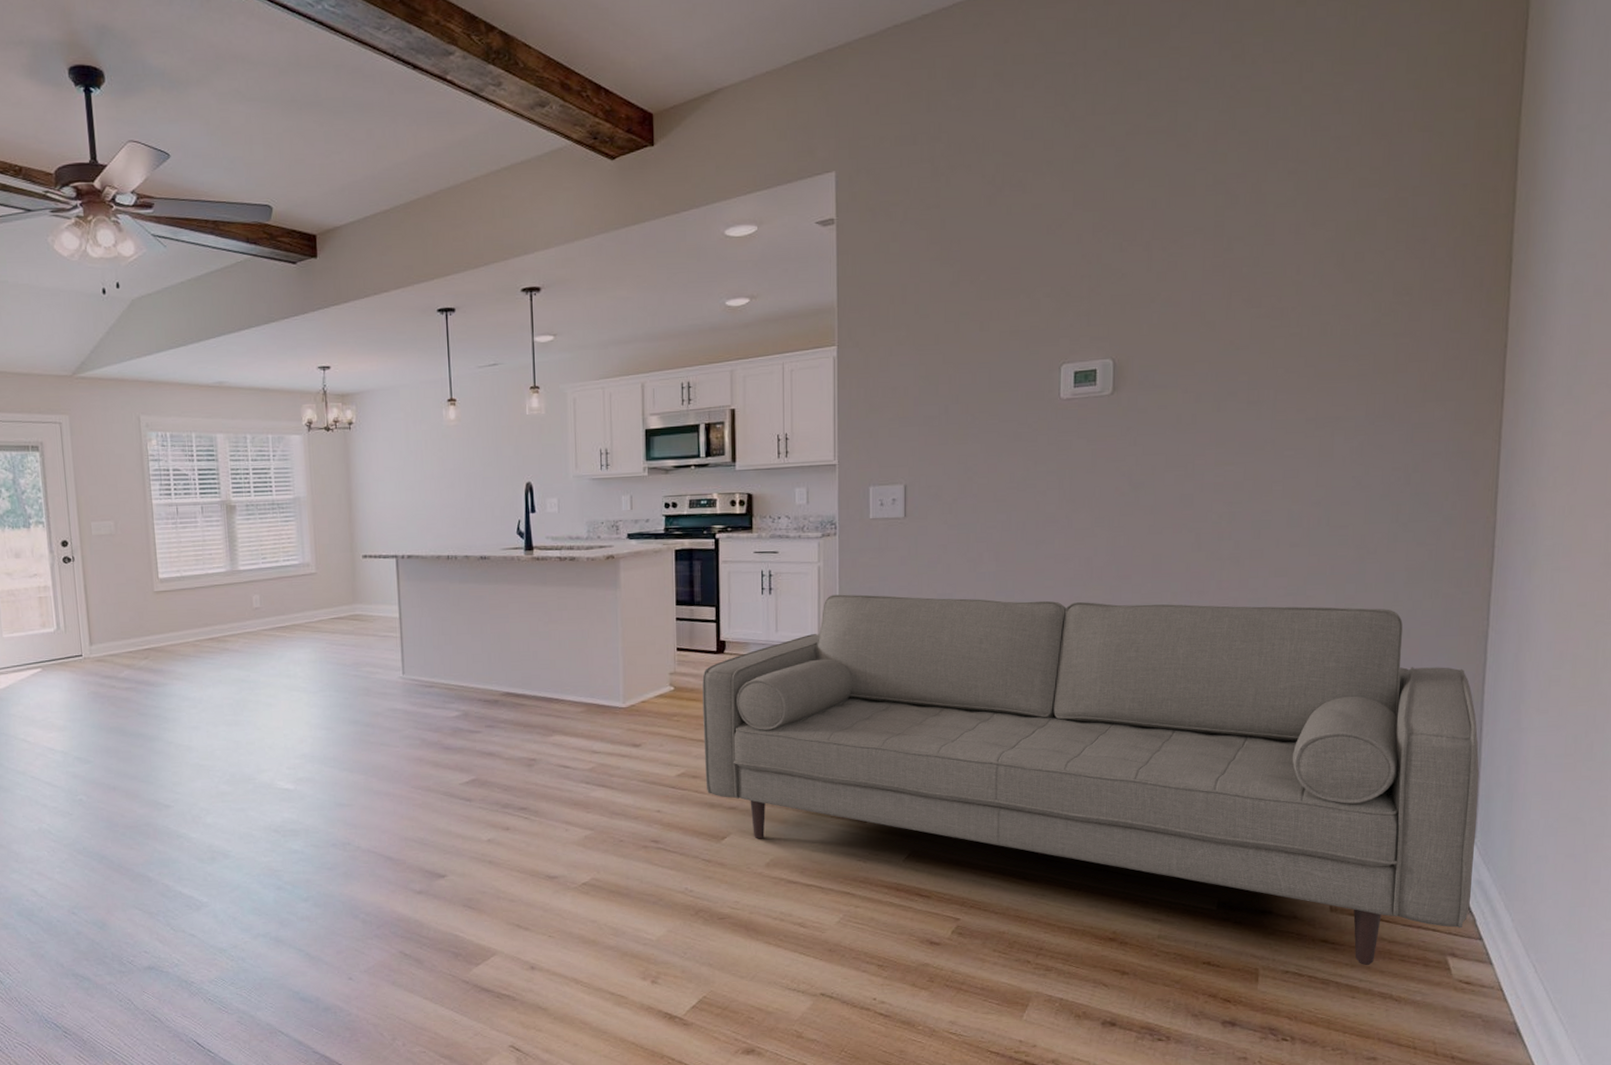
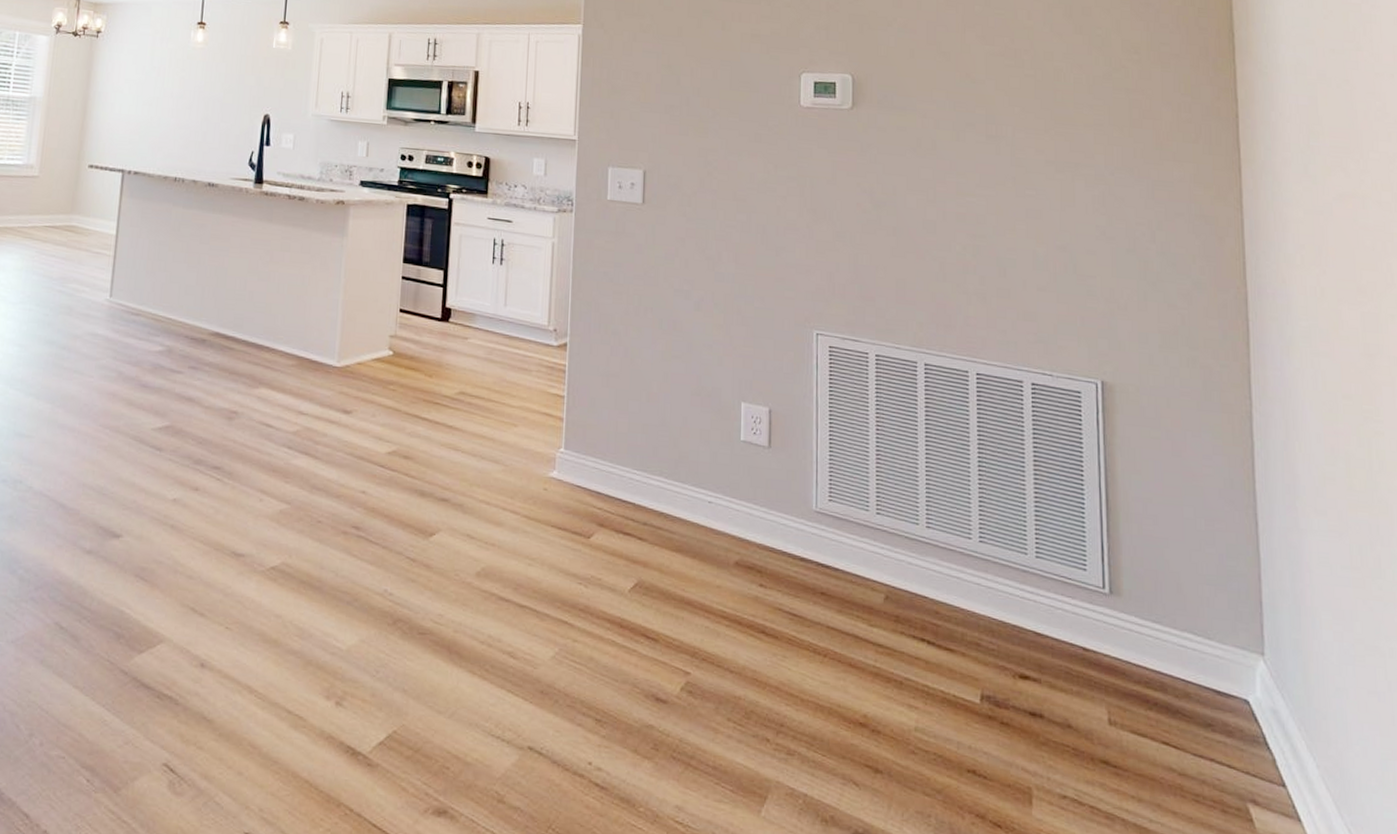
sofa: present [702,594,1480,966] -> none [417,274,1268,803]

